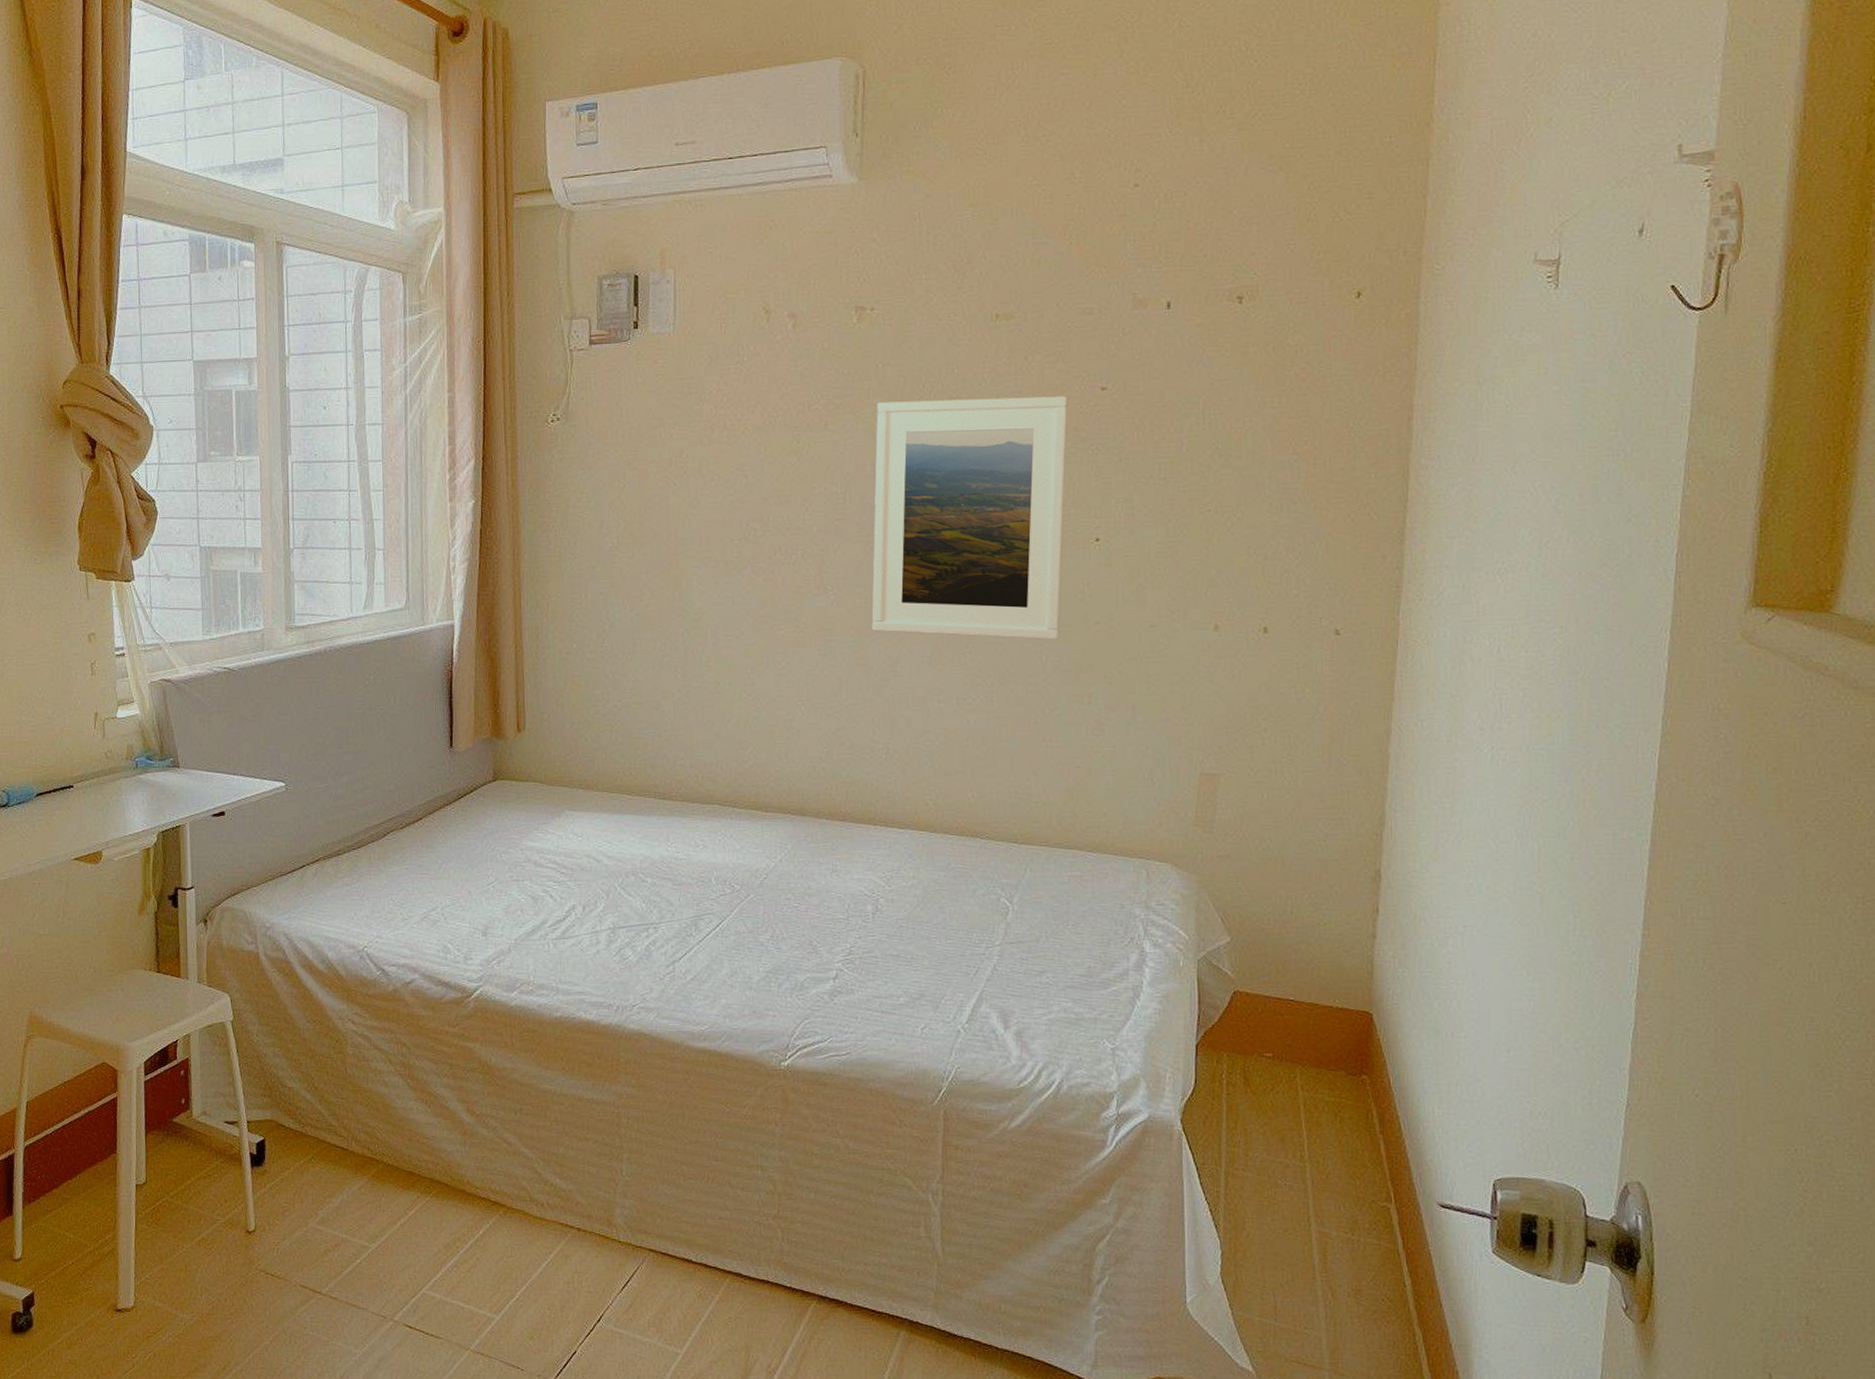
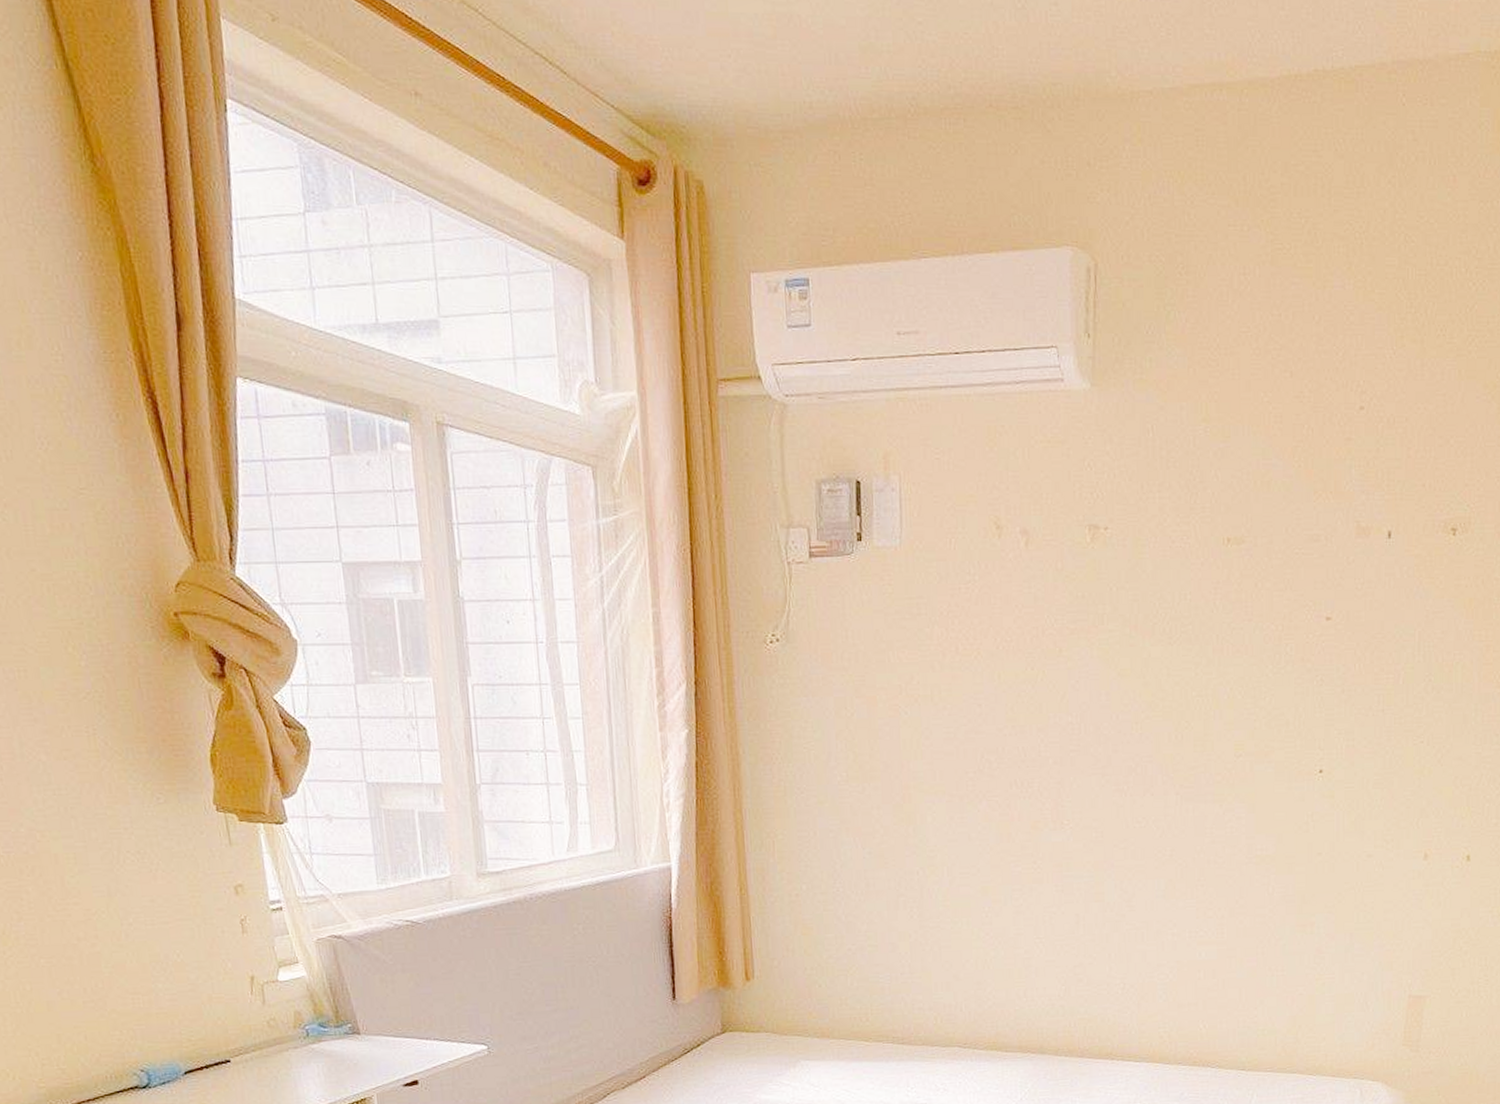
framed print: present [872,396,1068,640] -> none [1107,625,1295,871]

